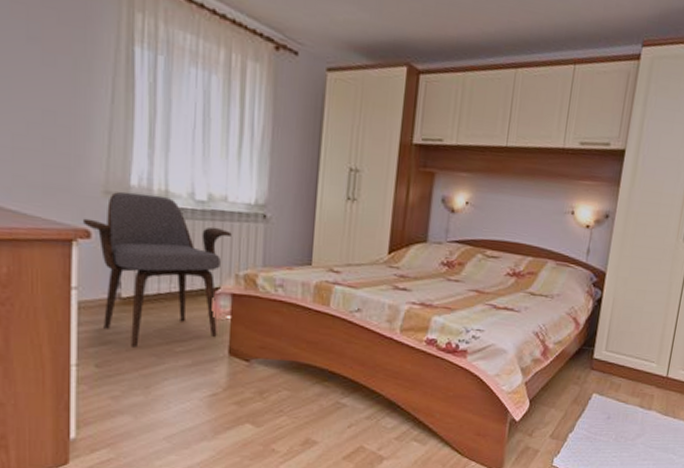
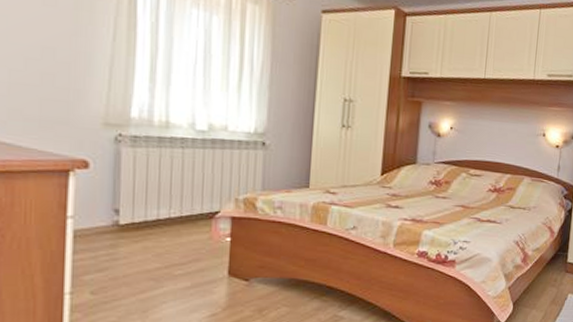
armchair: present [82,191,232,348] -> none [80,123,232,273]

